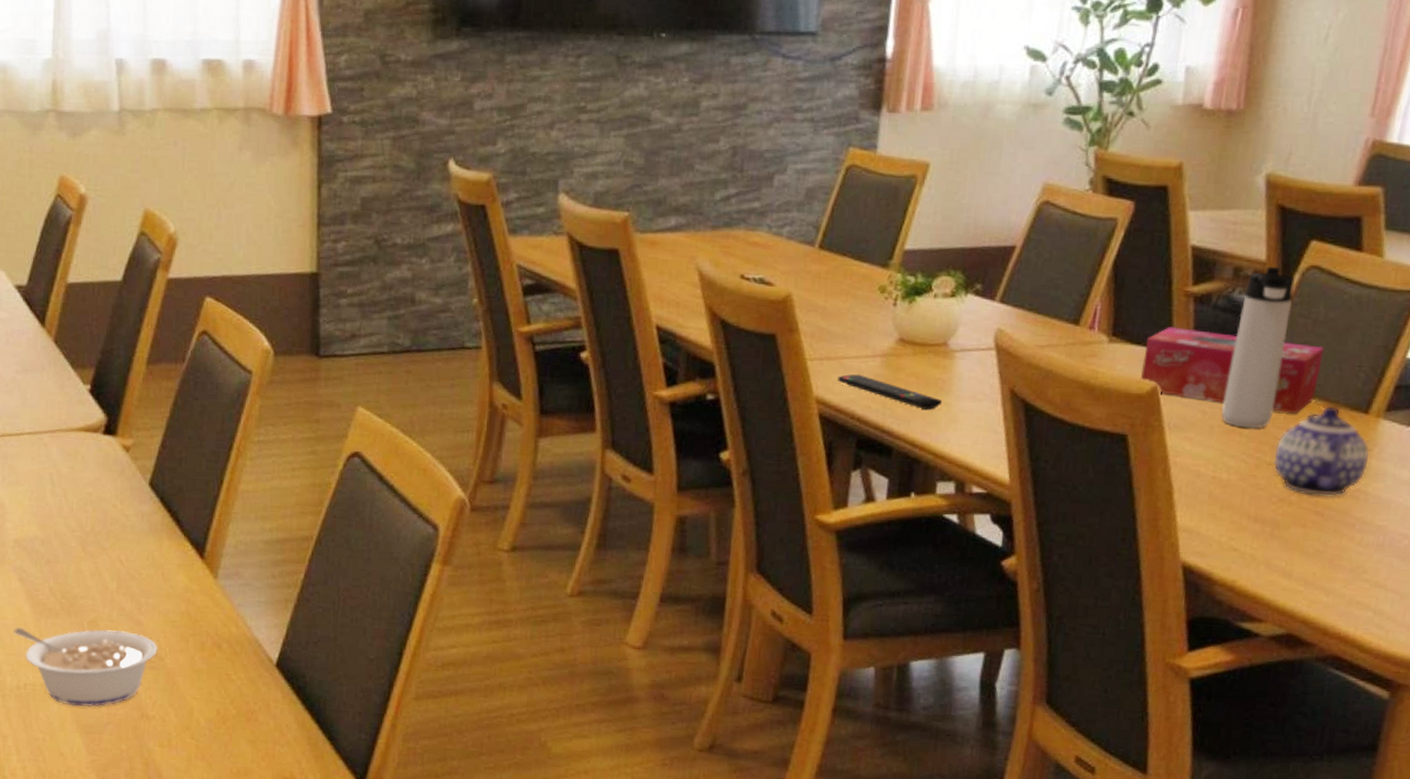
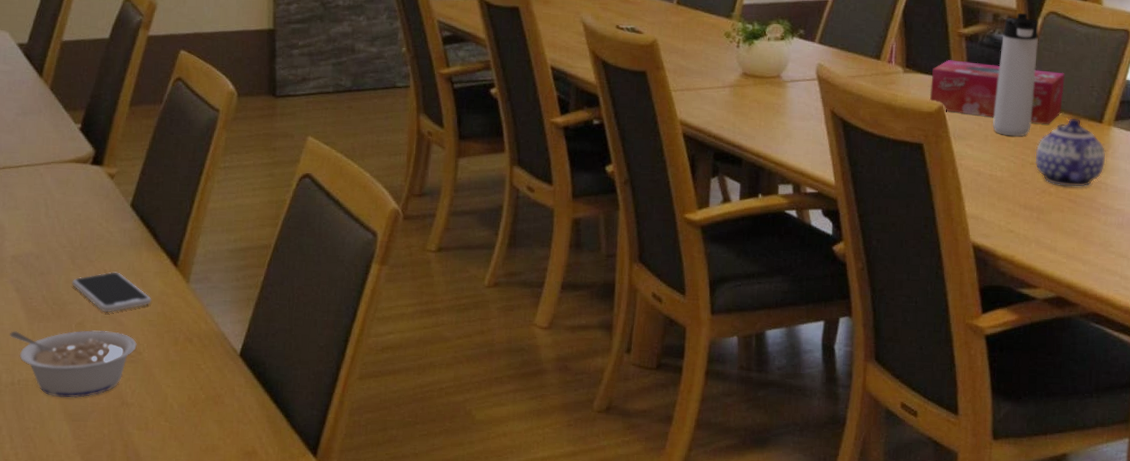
smartphone: none [83,562,175,609] -> present [72,272,152,312]
remote control: present [837,374,942,410] -> none [696,101,778,128]

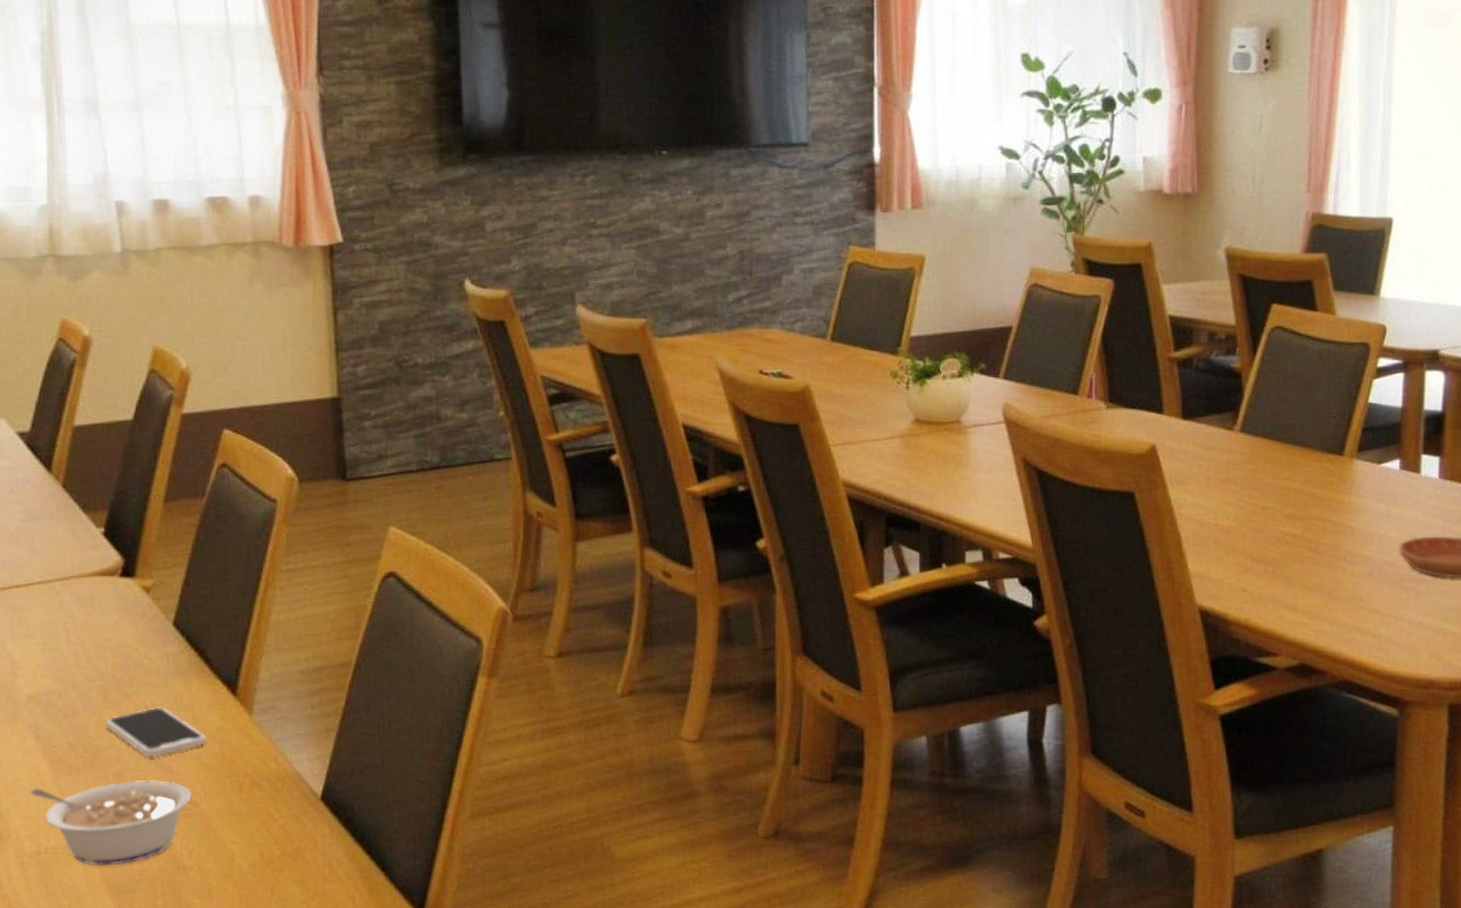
tissue box: present [929,60,1065,125] -> none [1138,390,1297,461]
thermos bottle: present [993,12,1039,137] -> none [1215,329,1264,477]
teapot: present [1035,118,1106,187] -> none [1267,451,1350,533]

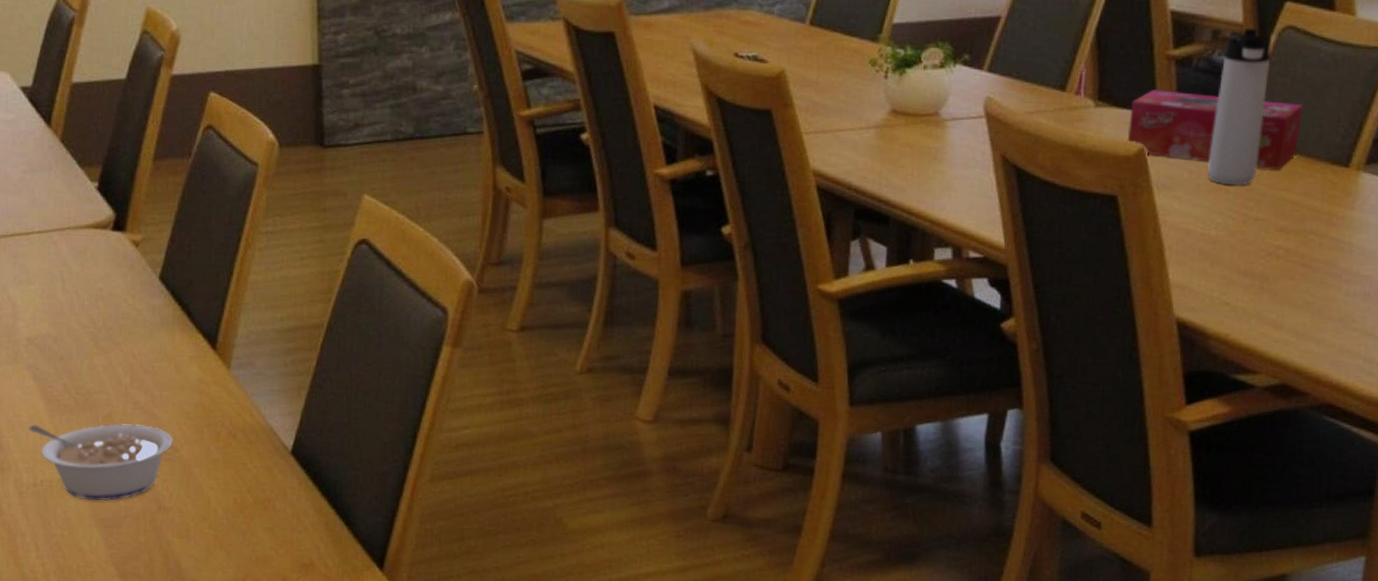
smartphone: present [105,707,207,757] -> none [96,356,188,403]
tissue box: none [1138,390,1297,461] -> present [1127,90,1303,171]
thermos bottle: none [1215,329,1264,477] -> present [1207,28,1272,186]

